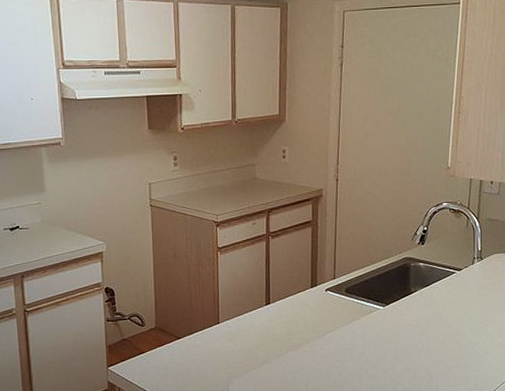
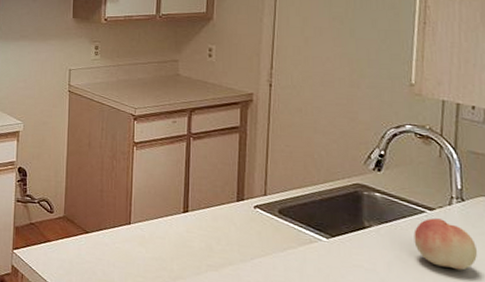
fruit: none [447,276,490,314] -> present [413,218,478,271]

